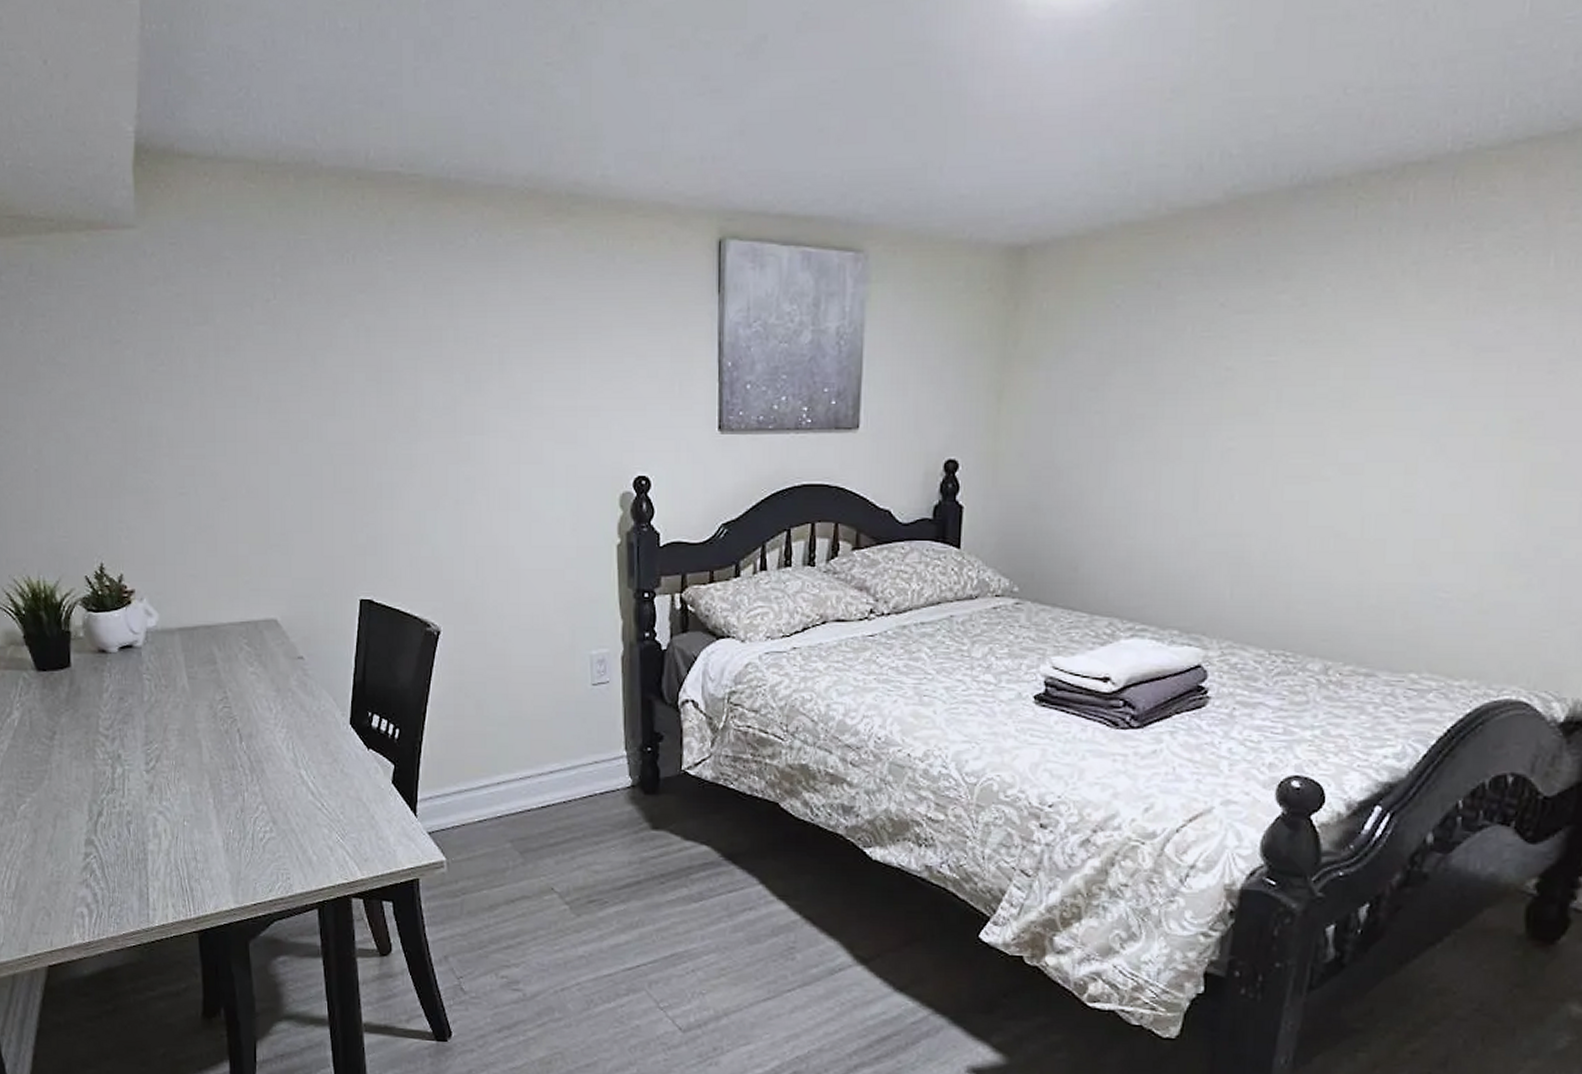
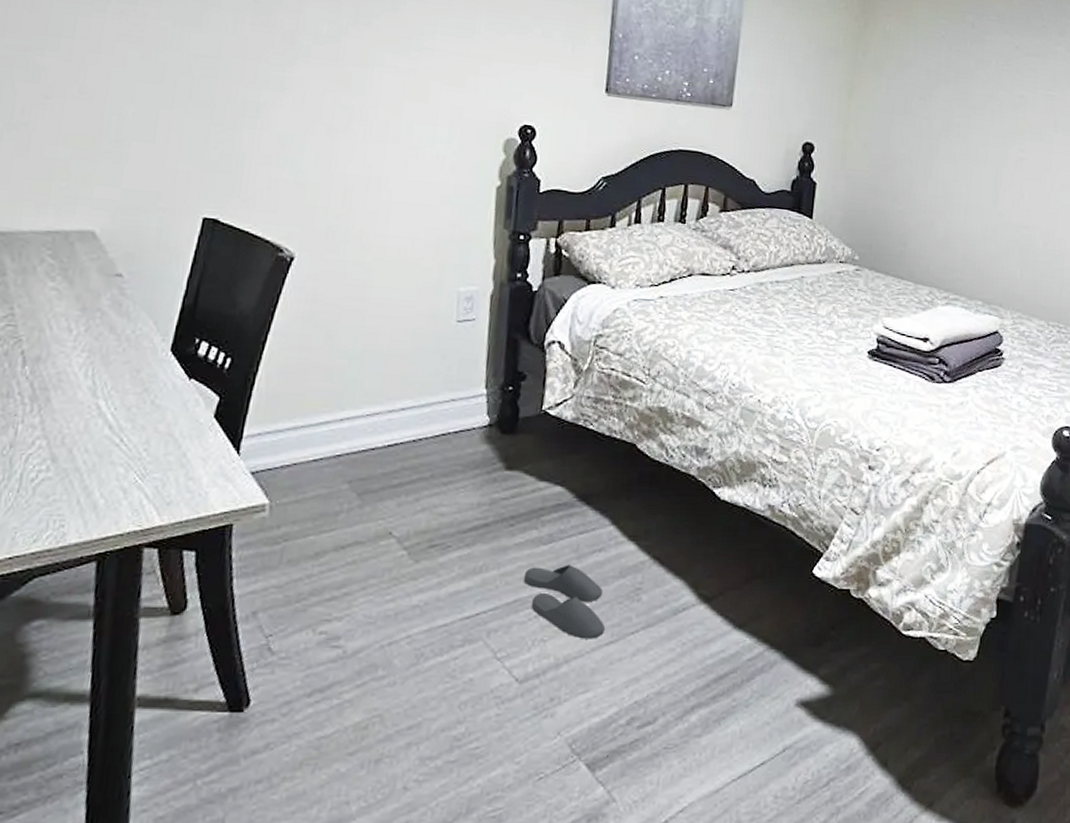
slippers: none [678,922,762,995] -> present [523,565,606,639]

